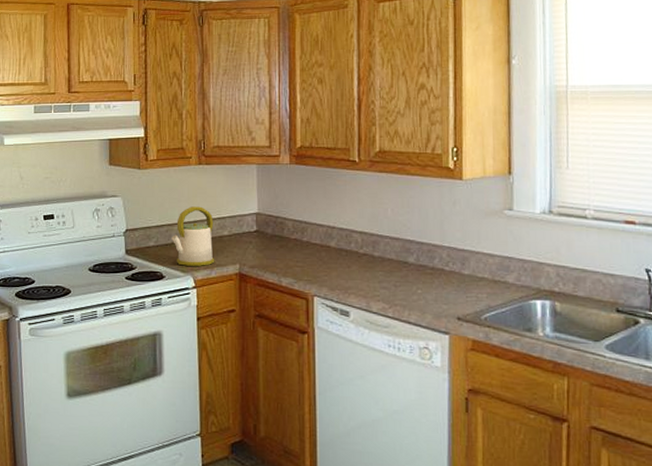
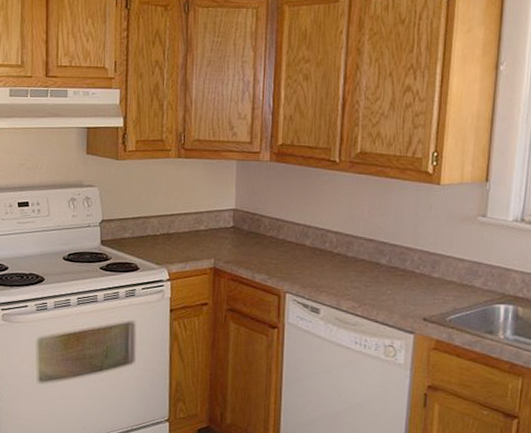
kettle: present [171,206,215,266] -> none [147,200,191,259]

